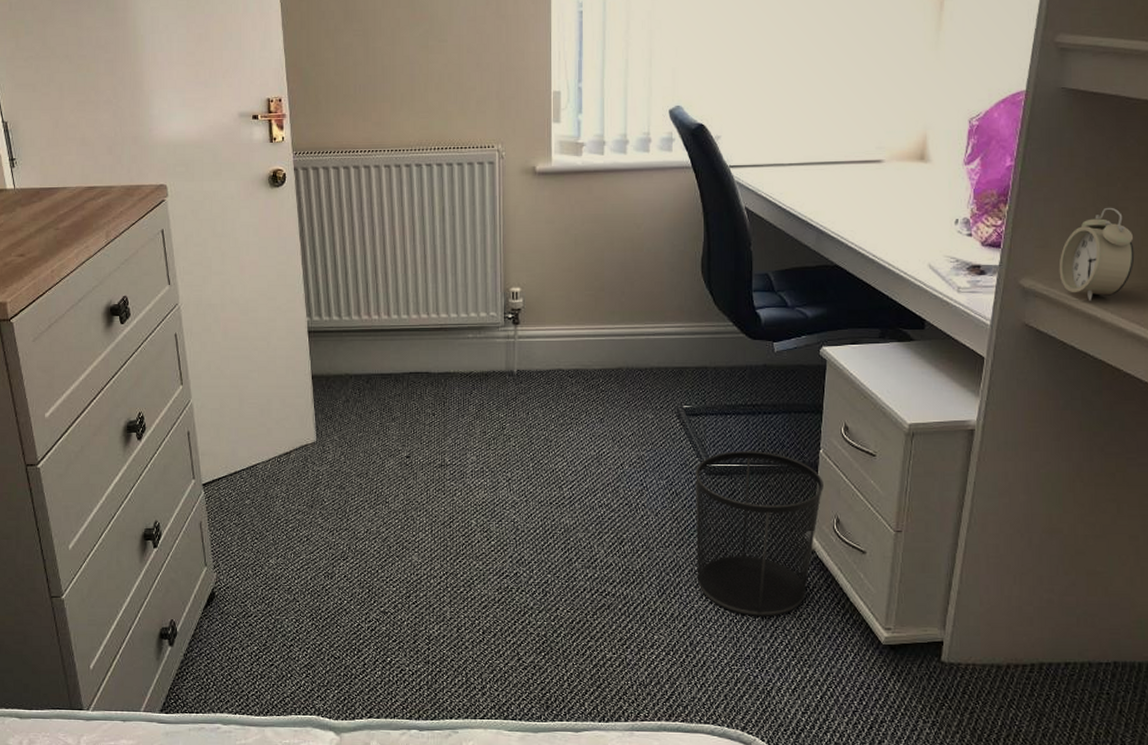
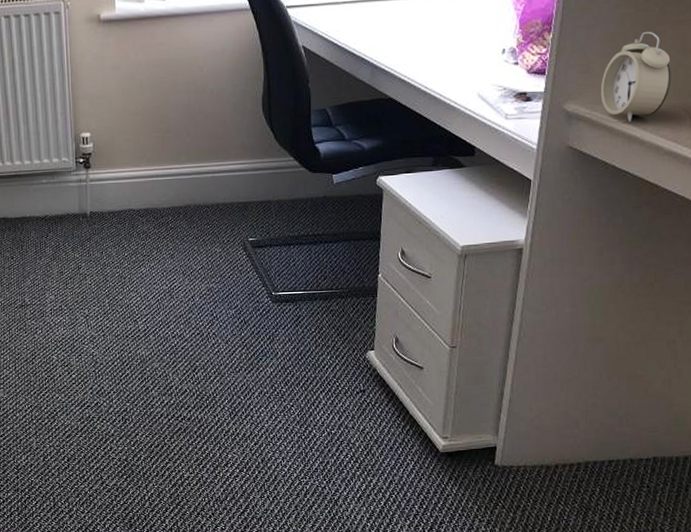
waste bin: present [695,451,824,617] -> none [262,278,383,432]

